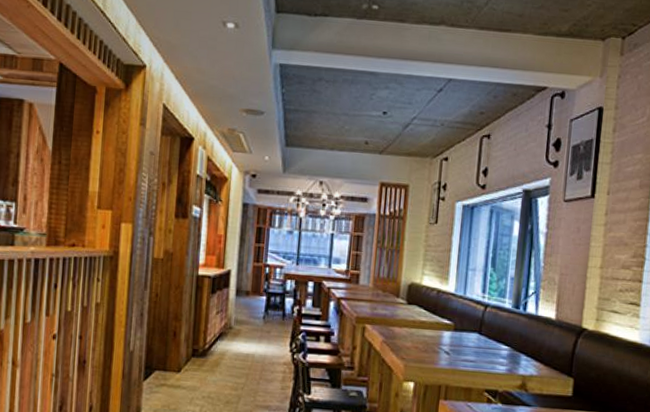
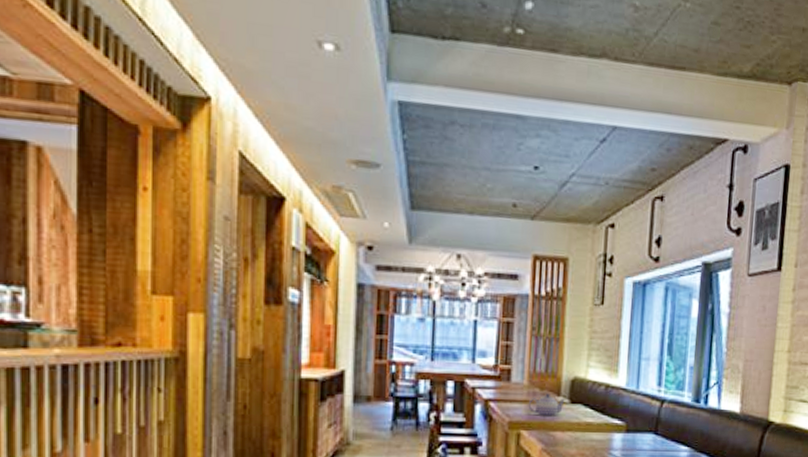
teapot: none [372,295,404,316] -> present [528,393,566,418]

